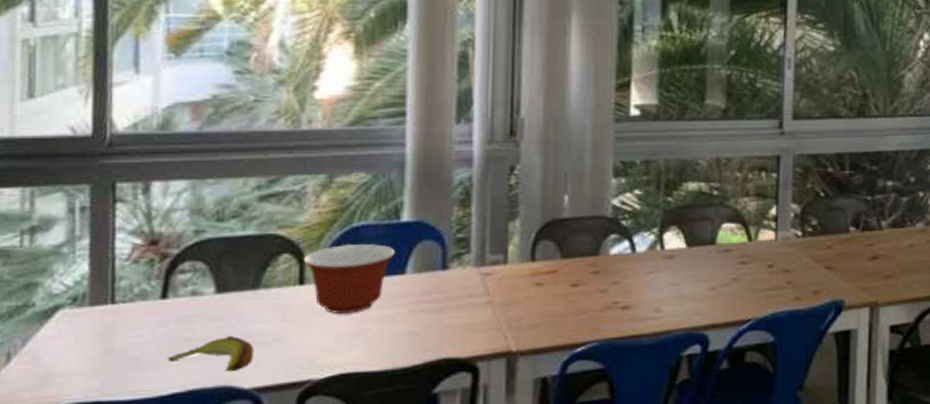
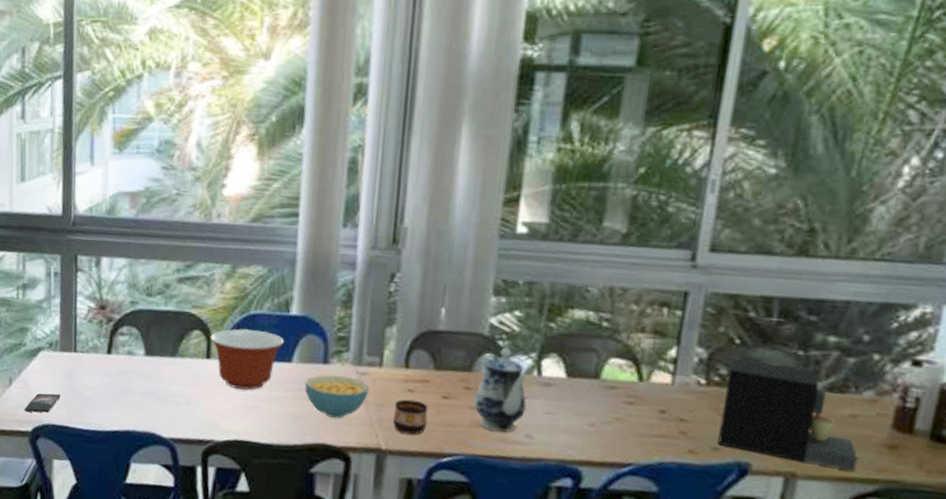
smartphone: none [31,361,90,395] -> present [24,393,61,413]
banana: present [168,335,255,372] -> none [111,392,172,422]
cereal bowl: none [422,280,494,327] -> present [305,374,369,418]
cup: none [522,293,558,330] -> present [392,399,429,435]
teapot: none [603,226,654,312] -> present [474,347,527,433]
coffee maker: none [817,209,919,292] -> present [717,357,857,471]

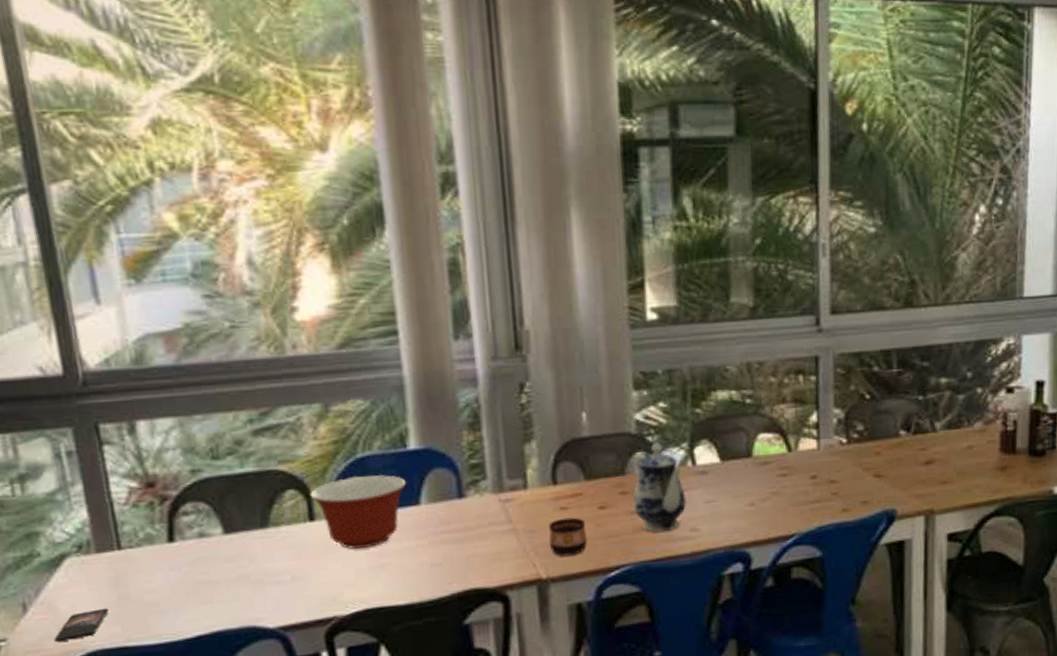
cereal bowl: present [305,374,369,418] -> none [440,507,517,557]
coffee maker: present [717,357,857,471] -> none [864,412,978,499]

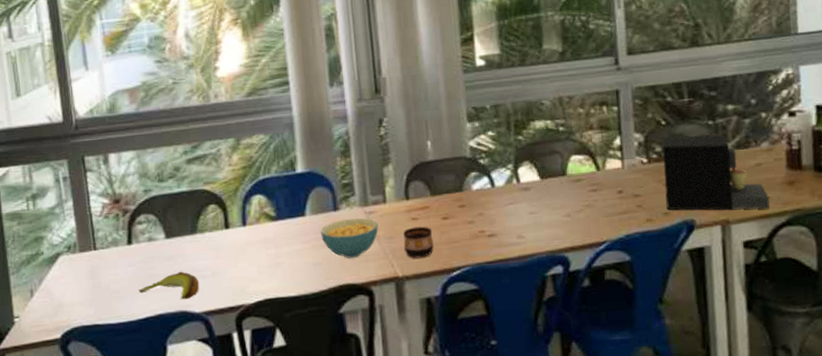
smartphone: present [54,608,108,643] -> none [50,294,86,320]
banana: none [186,576,274,613] -> present [139,271,200,300]
mixing bowl: present [309,475,407,549] -> none [225,193,296,251]
cereal bowl: none [440,507,517,557] -> present [320,218,379,258]
teapot: present [632,442,687,533] -> none [469,164,514,239]
coffee maker: none [864,412,978,499] -> present [661,135,770,210]

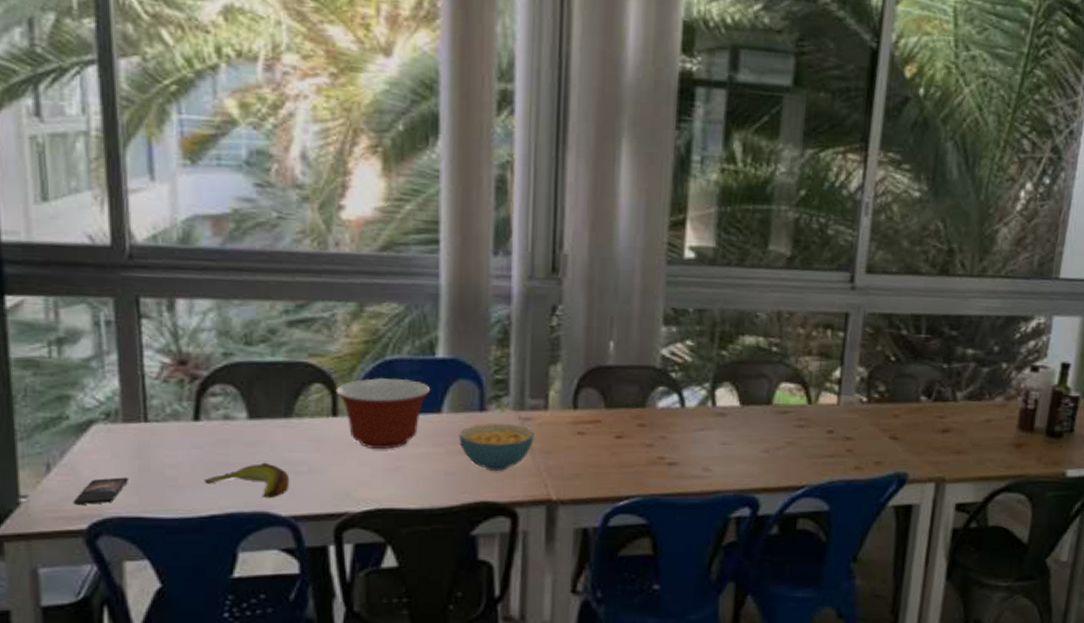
smartphone: none [50,294,86,320] -> present [73,477,128,506]
mixing bowl: none [225,193,296,251] -> present [335,378,431,449]
cup: present [403,226,434,258] -> none [562,443,601,481]
coffee maker: present [661,135,770,210] -> none [879,374,992,471]

